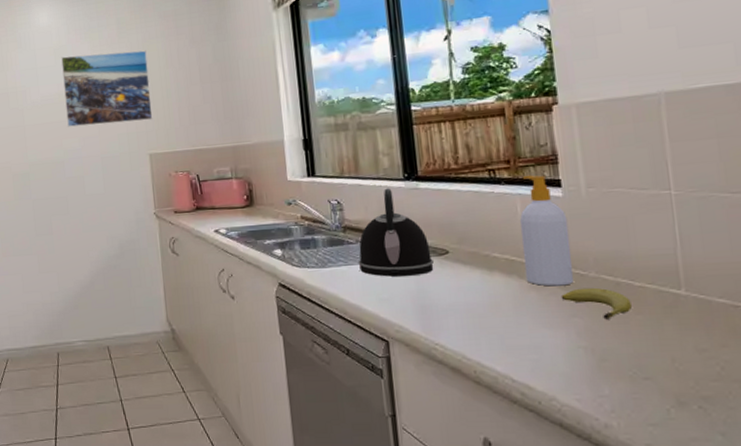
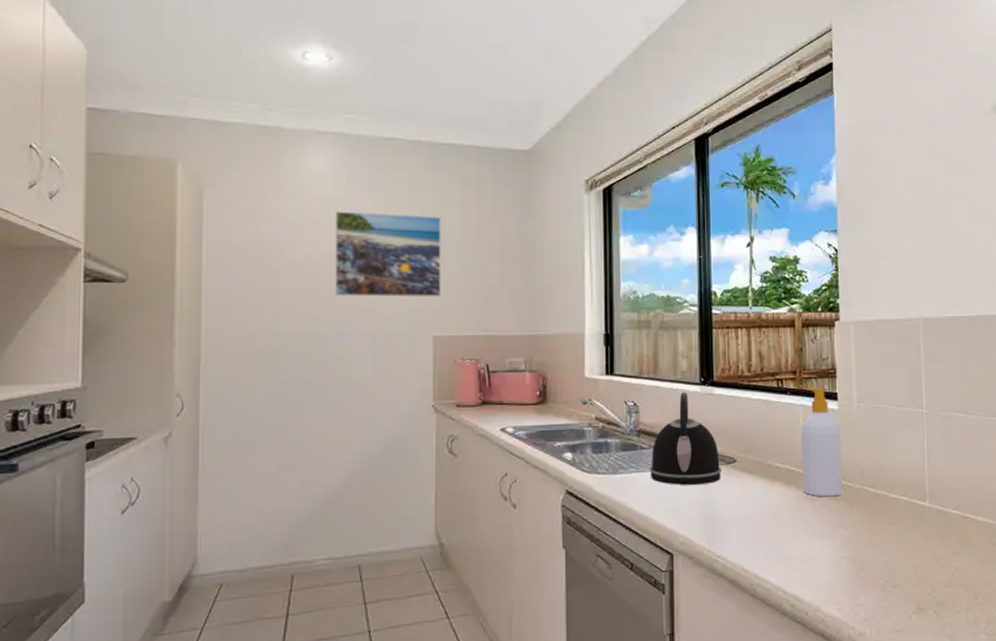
fruit: present [560,287,632,320] -> none [830,499,887,530]

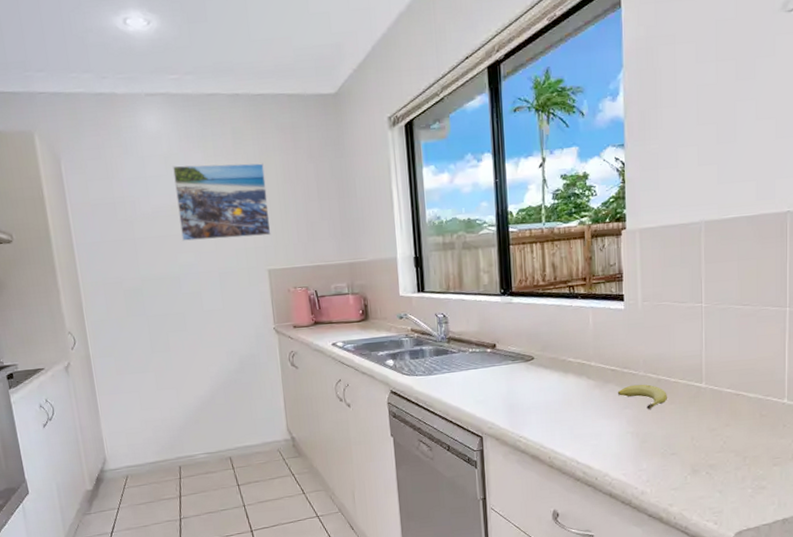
kettle: present [649,391,721,486] -> none [459,302,521,382]
soap bottle: present [800,387,843,497] -> none [590,290,628,385]
fruit: none [830,499,887,530] -> present [617,384,667,409]

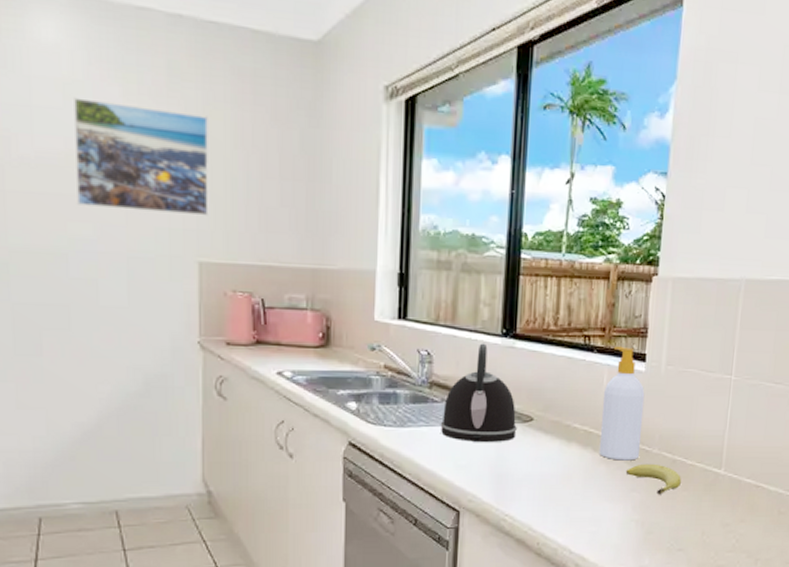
kettle: none [459,302,521,382] -> present [440,343,517,443]
soap bottle: none [590,290,628,385] -> present [599,346,645,461]

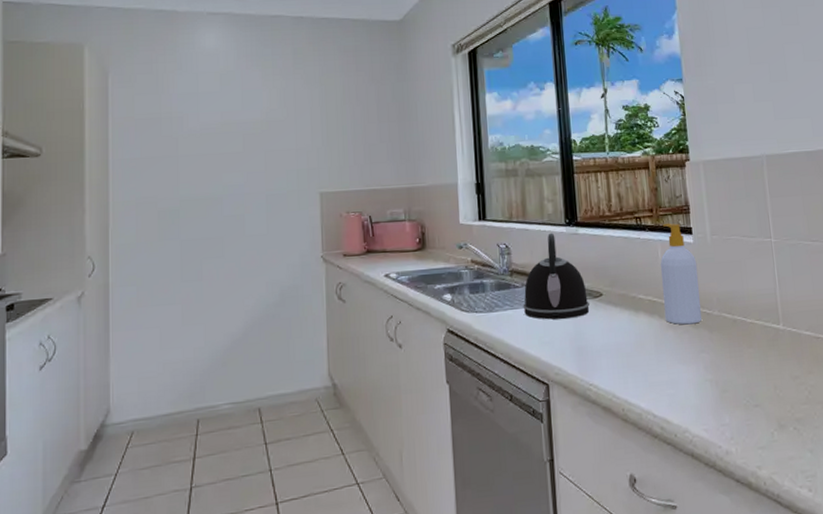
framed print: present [74,97,209,216] -> none [228,83,326,161]
fruit: present [625,463,681,495] -> none [692,325,745,354]

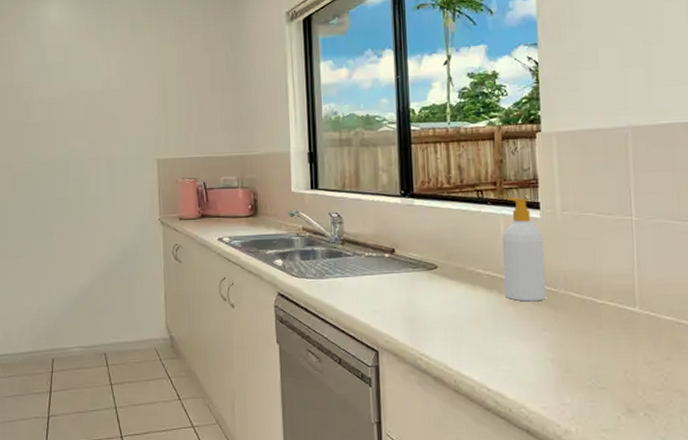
kettle: present [523,233,589,320] -> none [354,203,423,290]

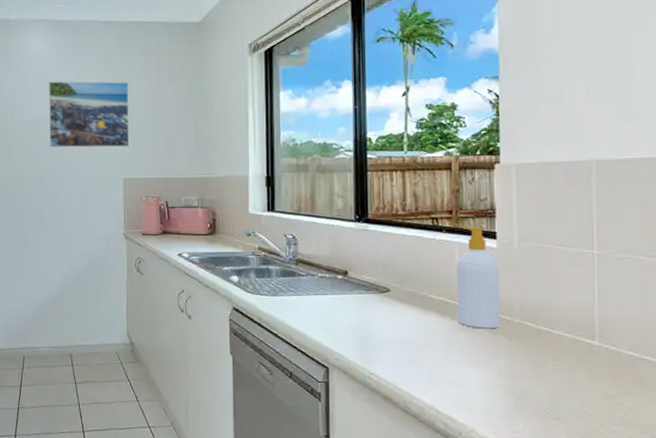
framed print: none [71,54,163,128] -> present [49,81,130,148]

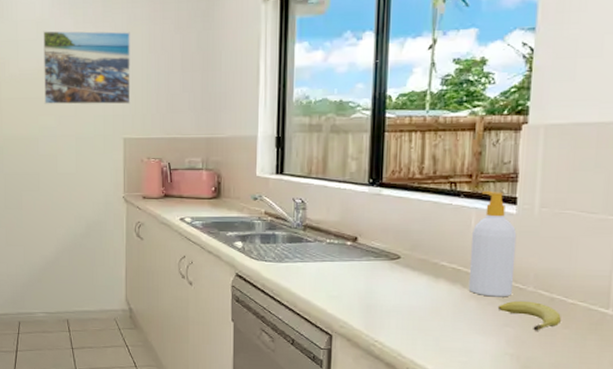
fruit: none [487,332,550,363] -> present [497,300,561,331]

